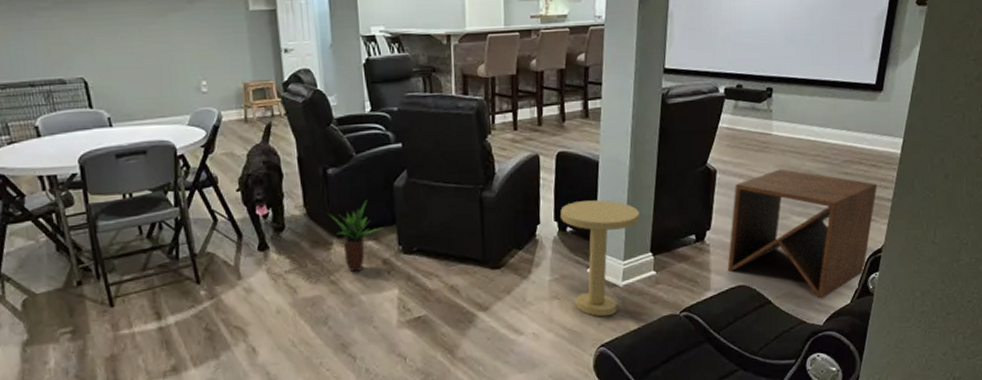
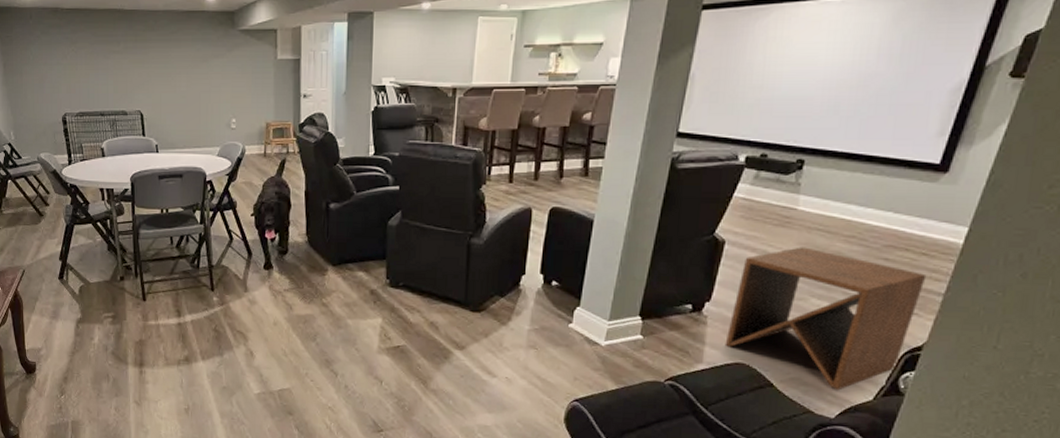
potted plant: present [327,199,384,272] -> none [325,234,375,298]
side table: present [560,200,639,317] -> none [547,257,632,373]

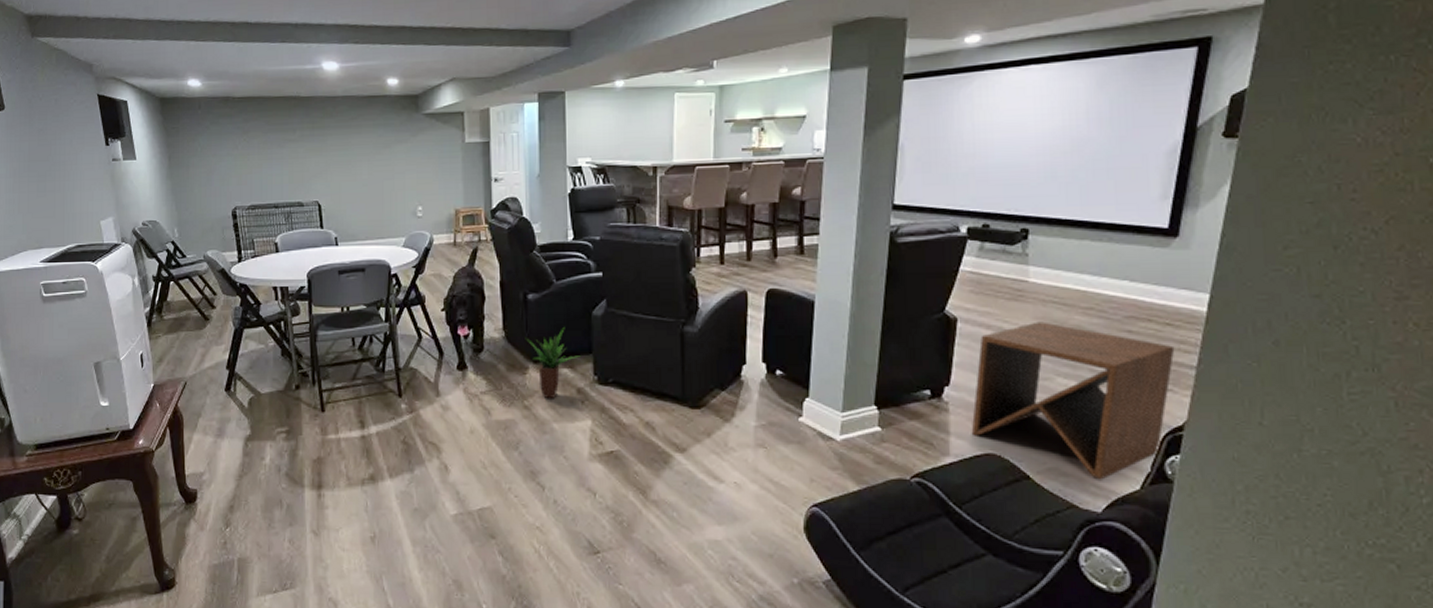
potted plant: none [325,234,375,298] -> present [525,326,580,398]

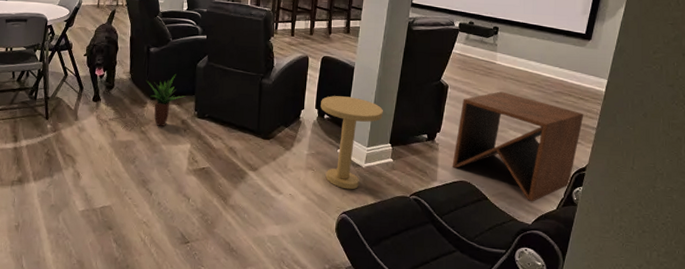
side table: none [769,343,862,473] -> present [321,96,383,190]

